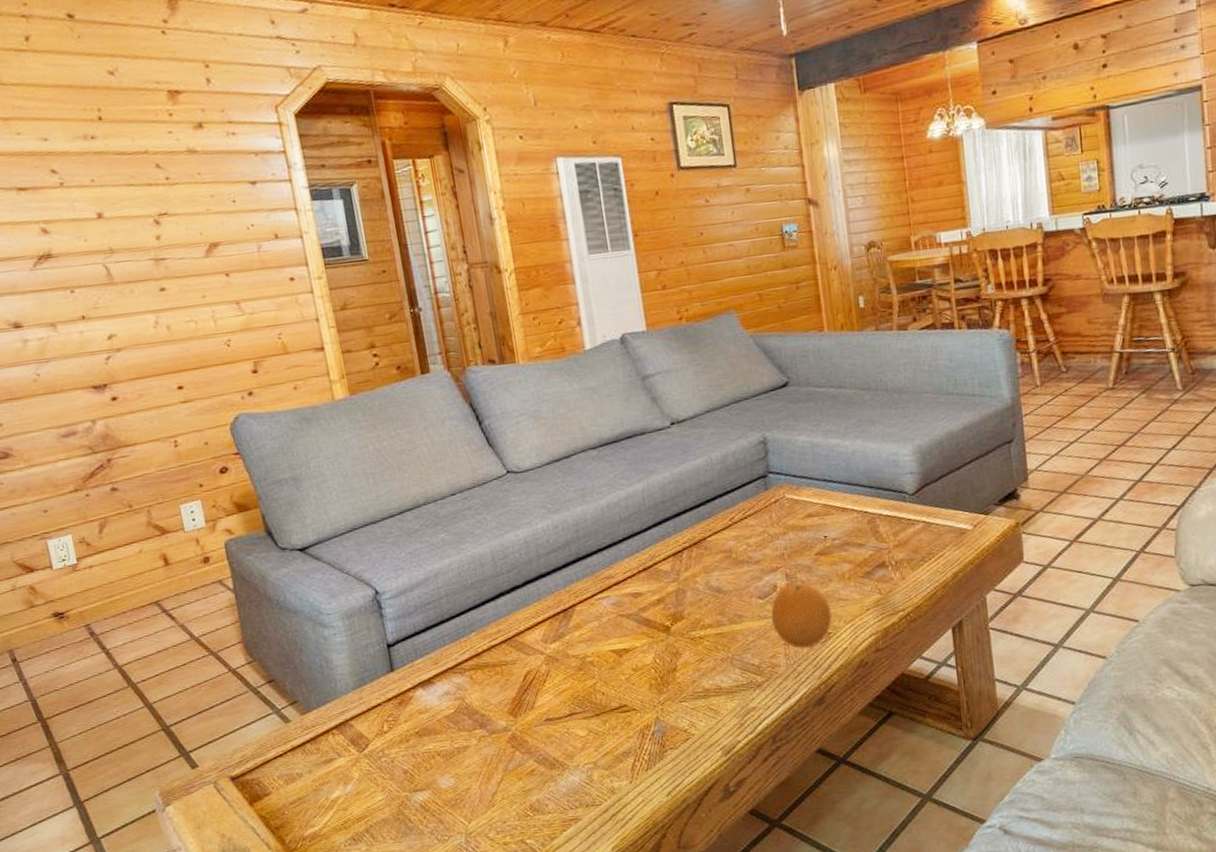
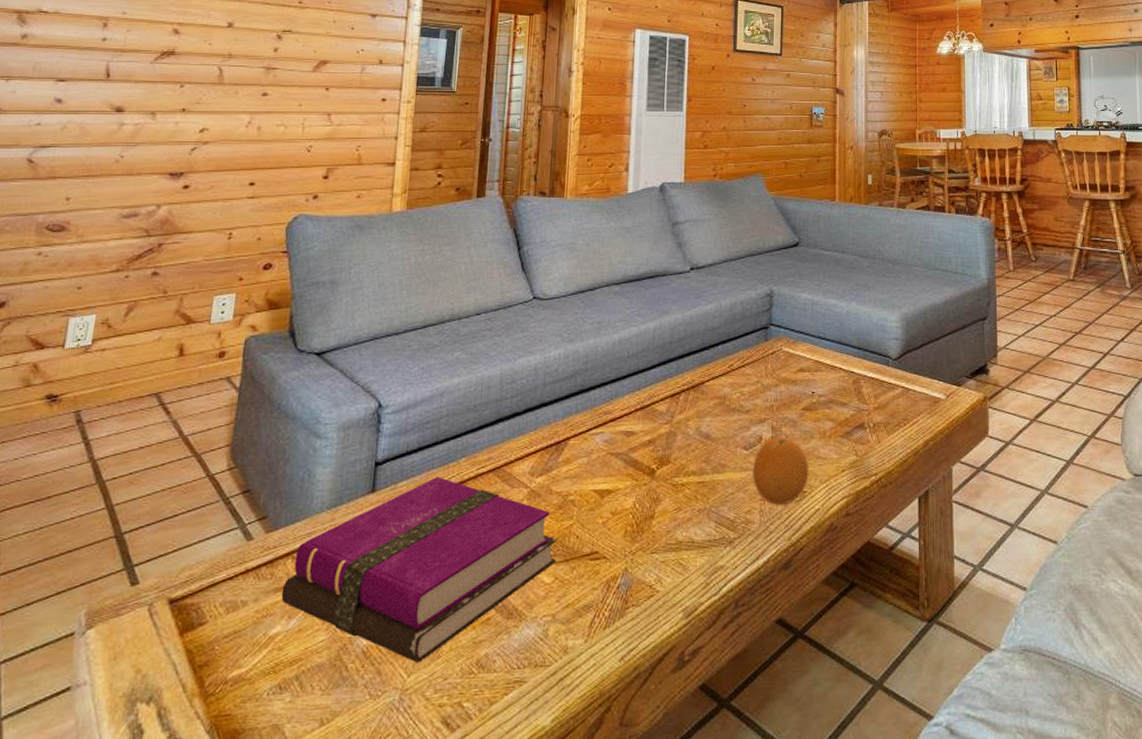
hardback book: none [330,652,586,812] -> present [281,477,557,663]

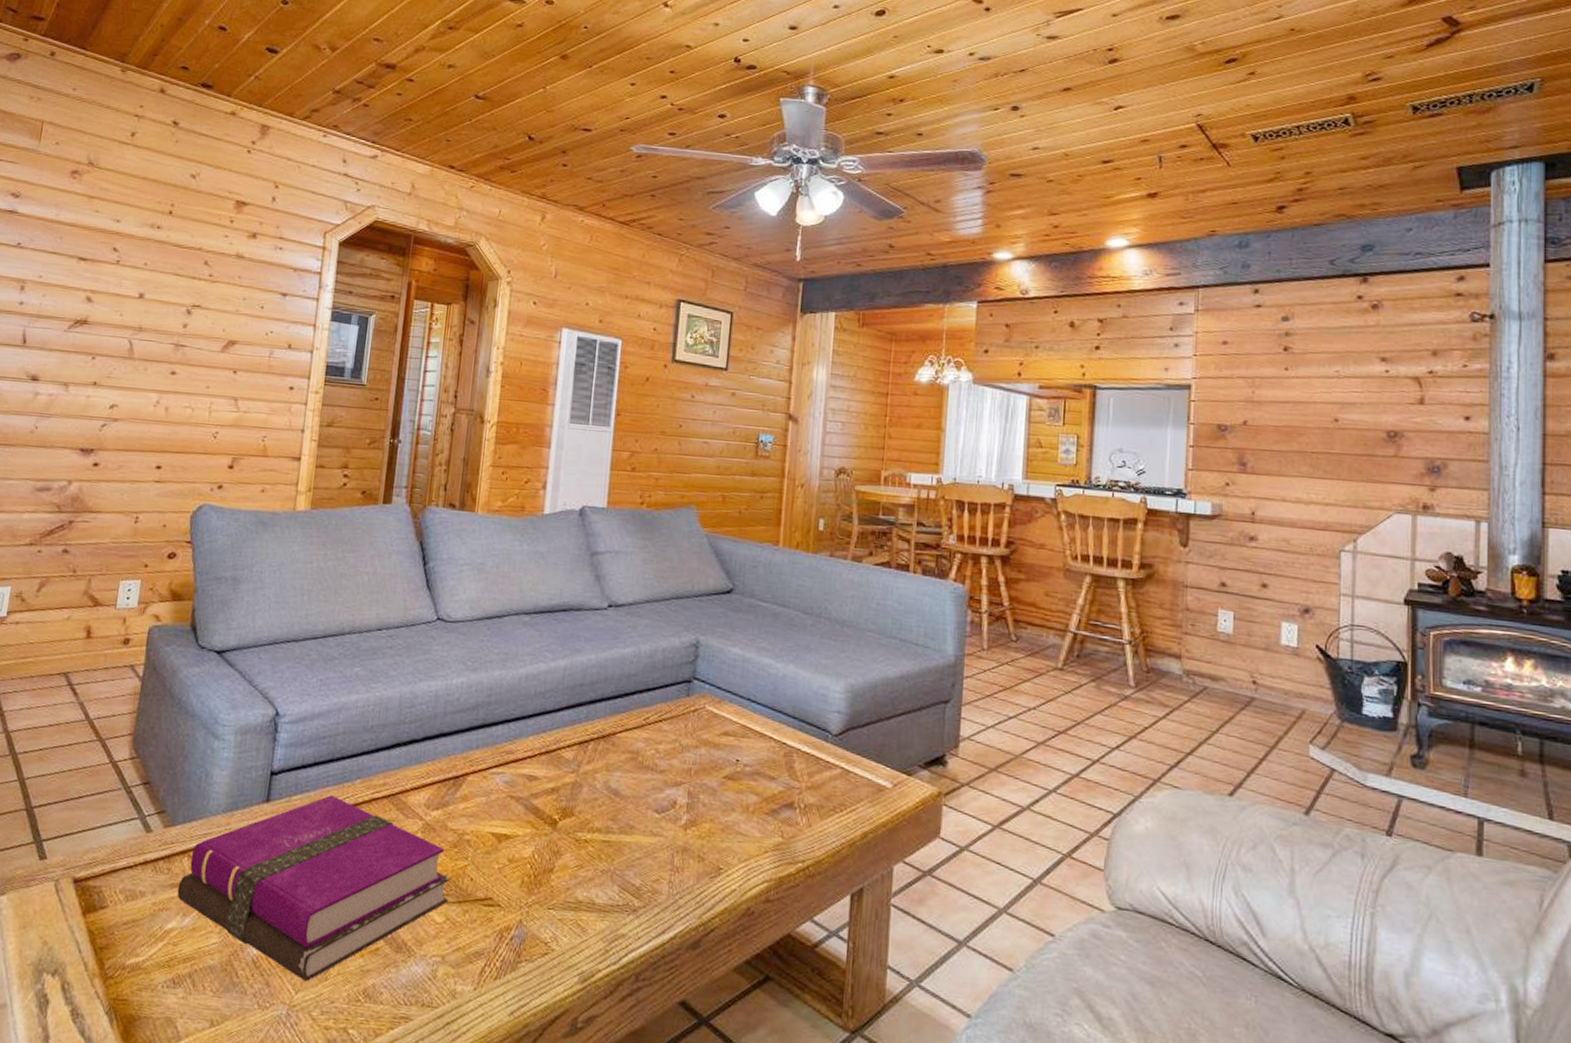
fruit: present [753,437,809,505] -> none [663,803,728,880]

